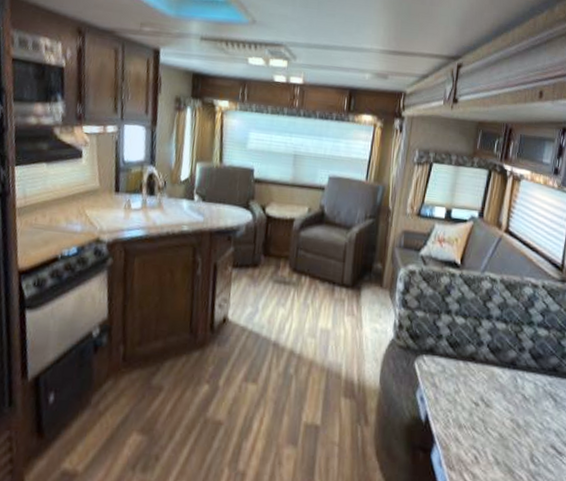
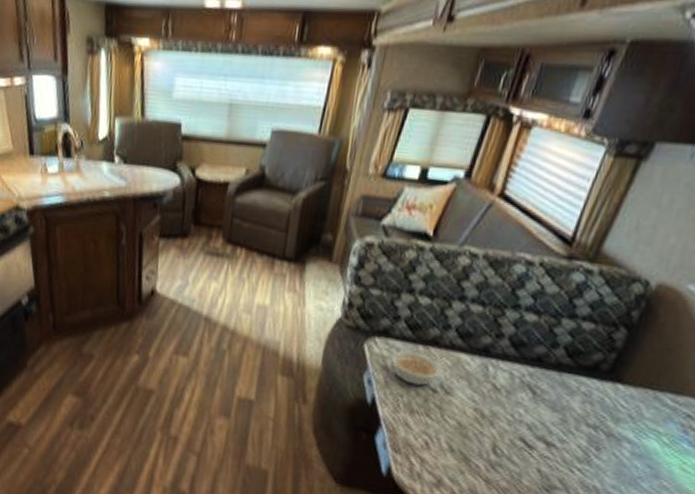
legume: none [432,365,481,402] -> present [384,347,442,387]

